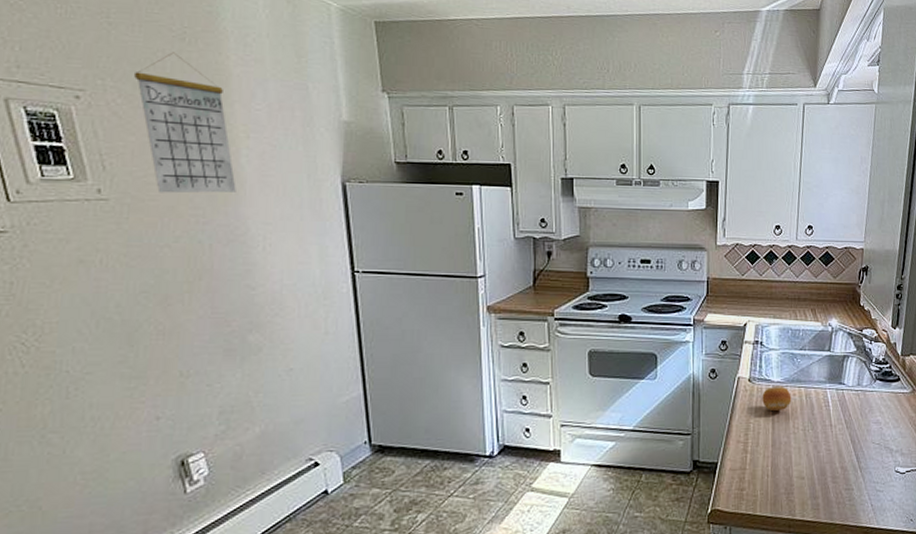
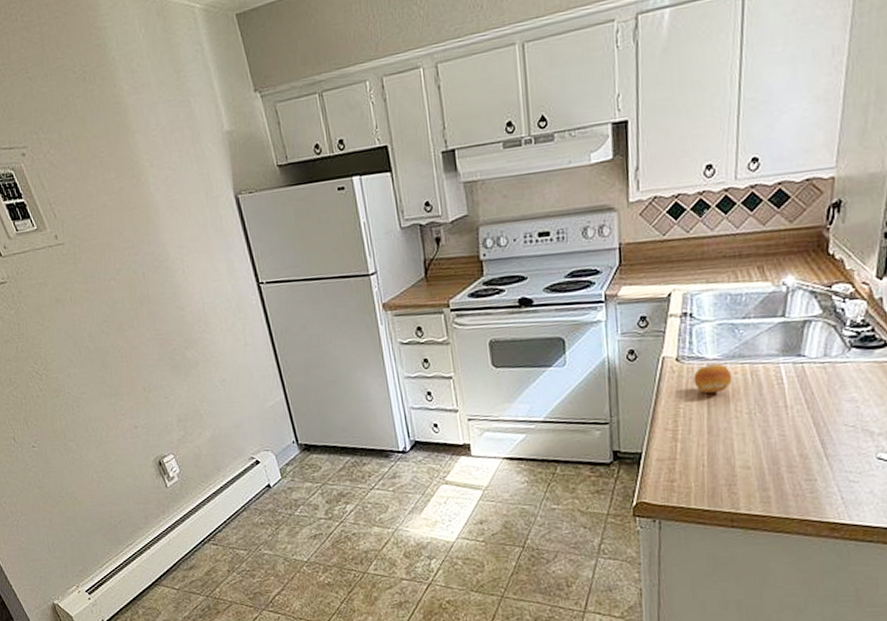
calendar: present [134,52,236,194] -> none [57,94,153,232]

